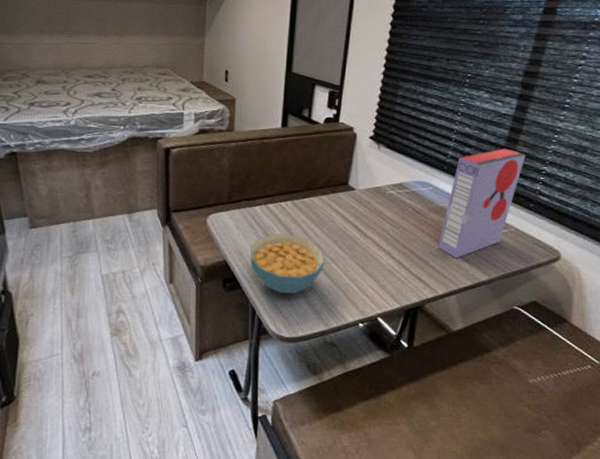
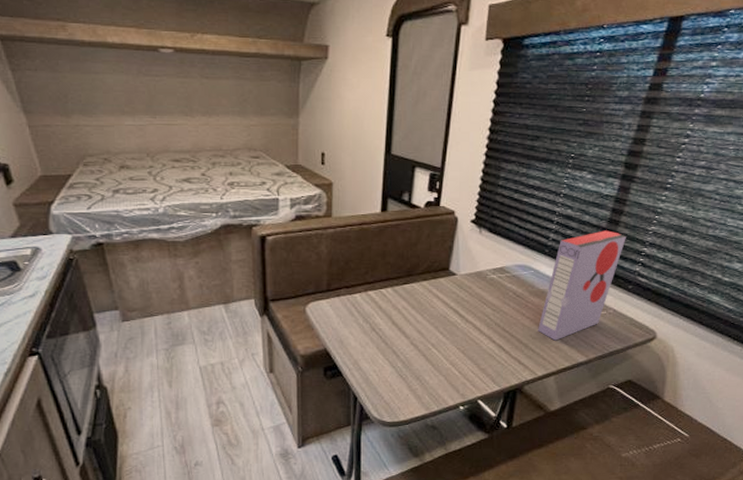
cereal bowl: present [250,234,325,293] -> none [351,321,426,379]

